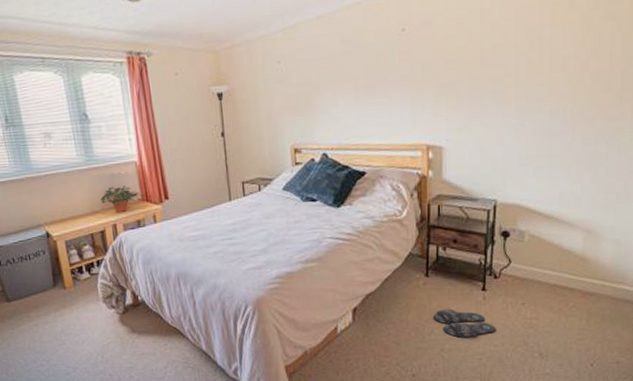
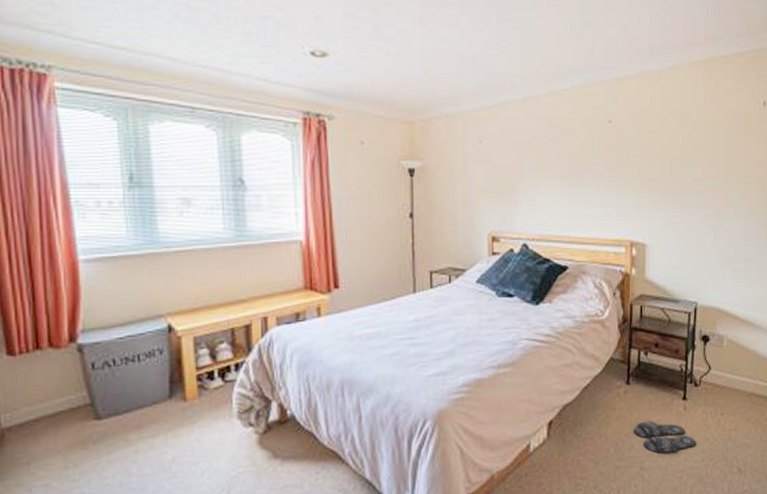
potted plant: present [100,185,145,212] -> none [249,269,309,302]

